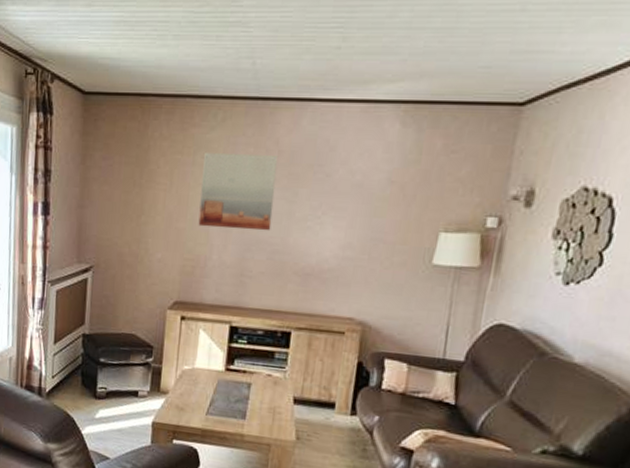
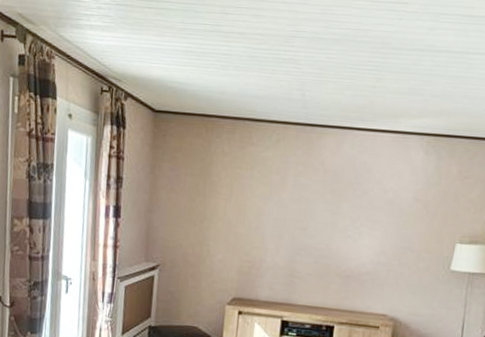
wall art: present [198,153,278,231] -> none [254,169,324,238]

